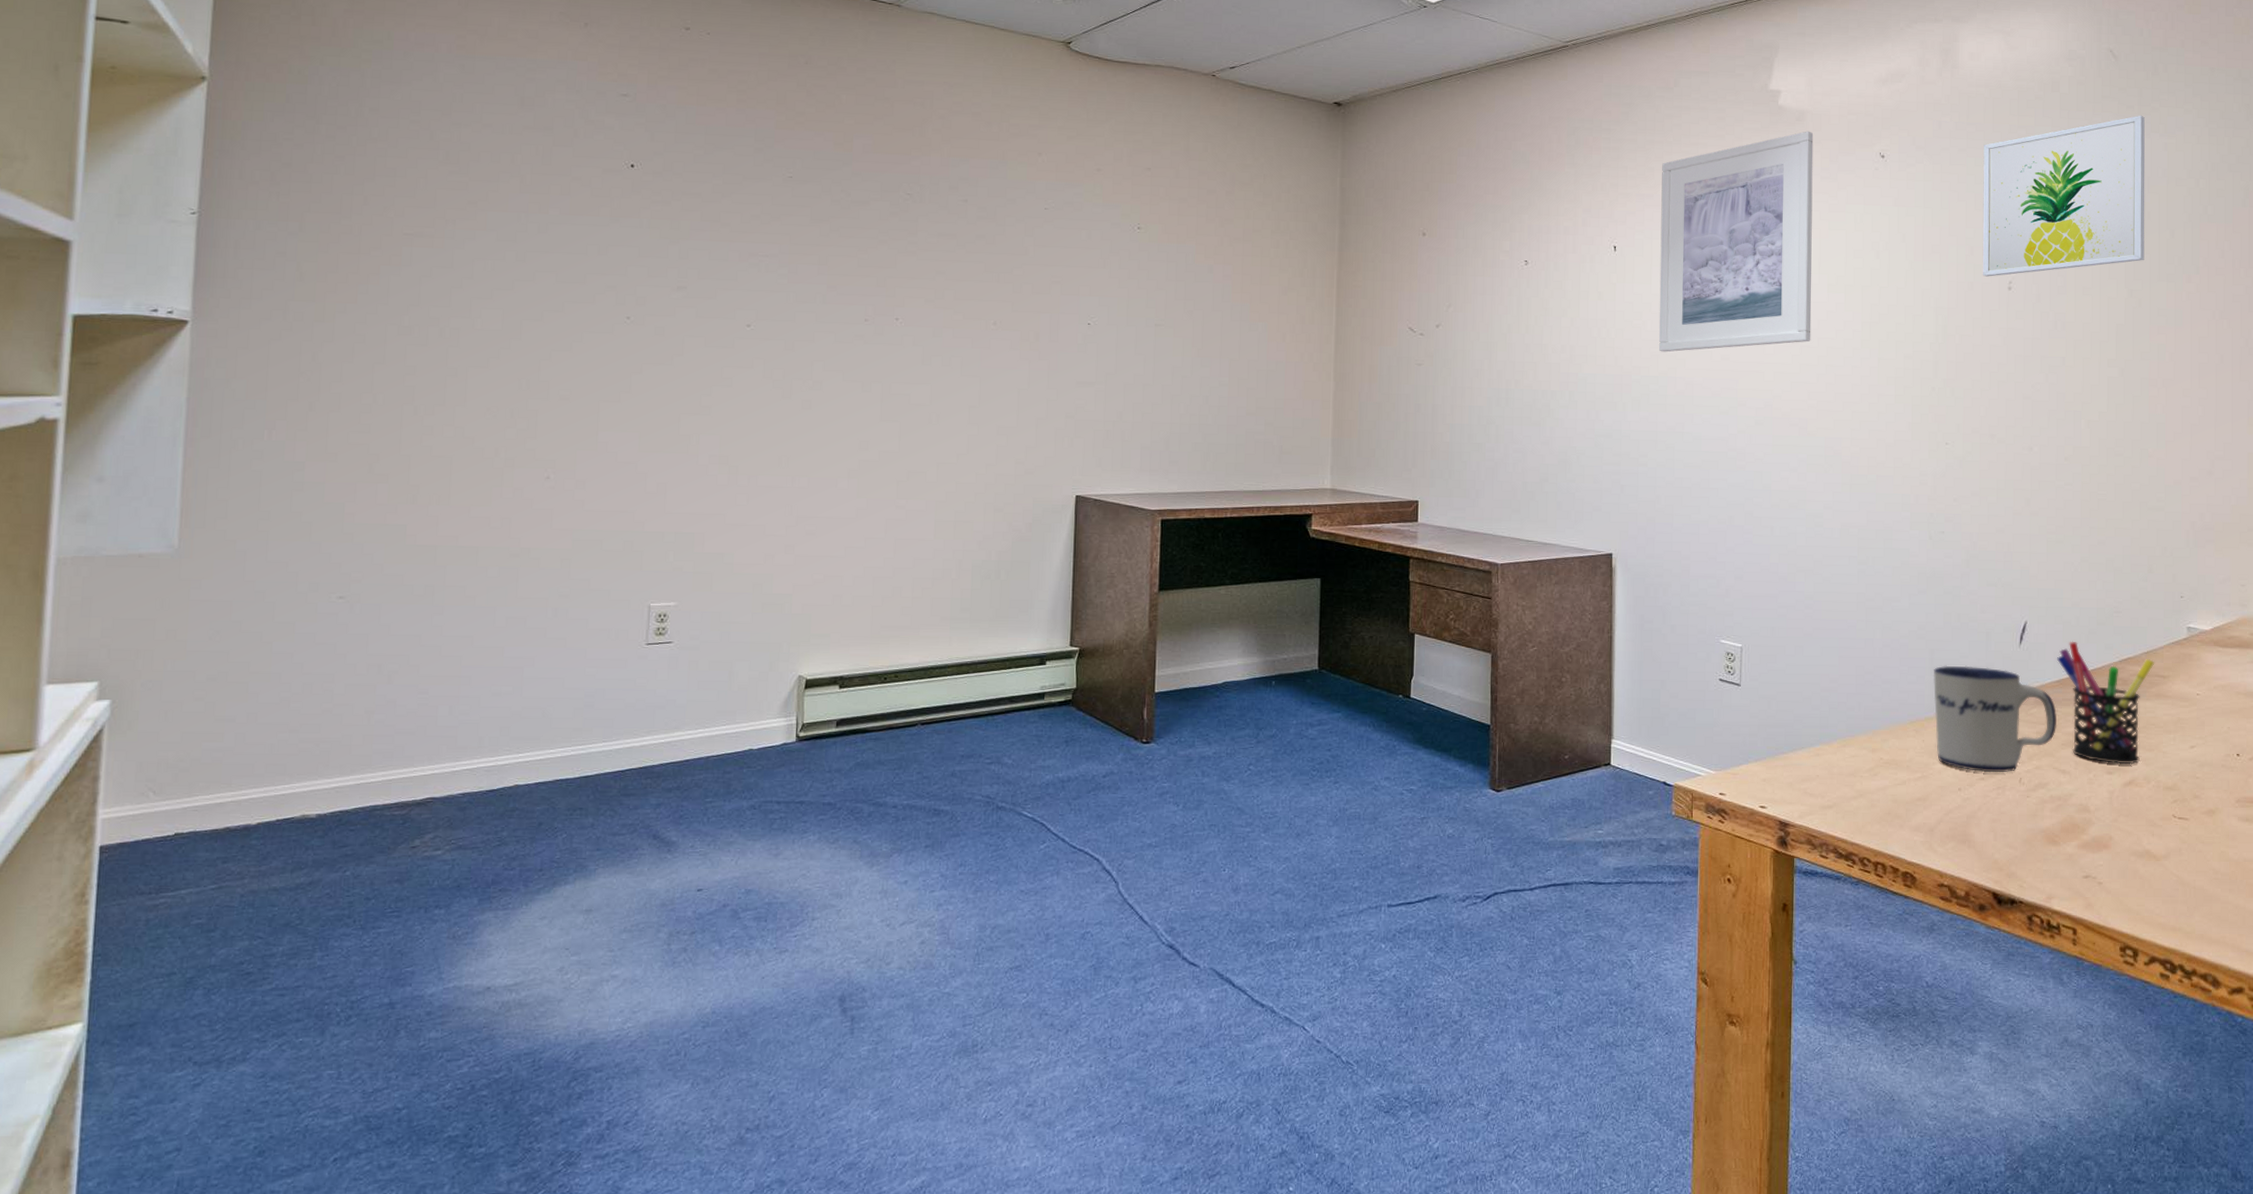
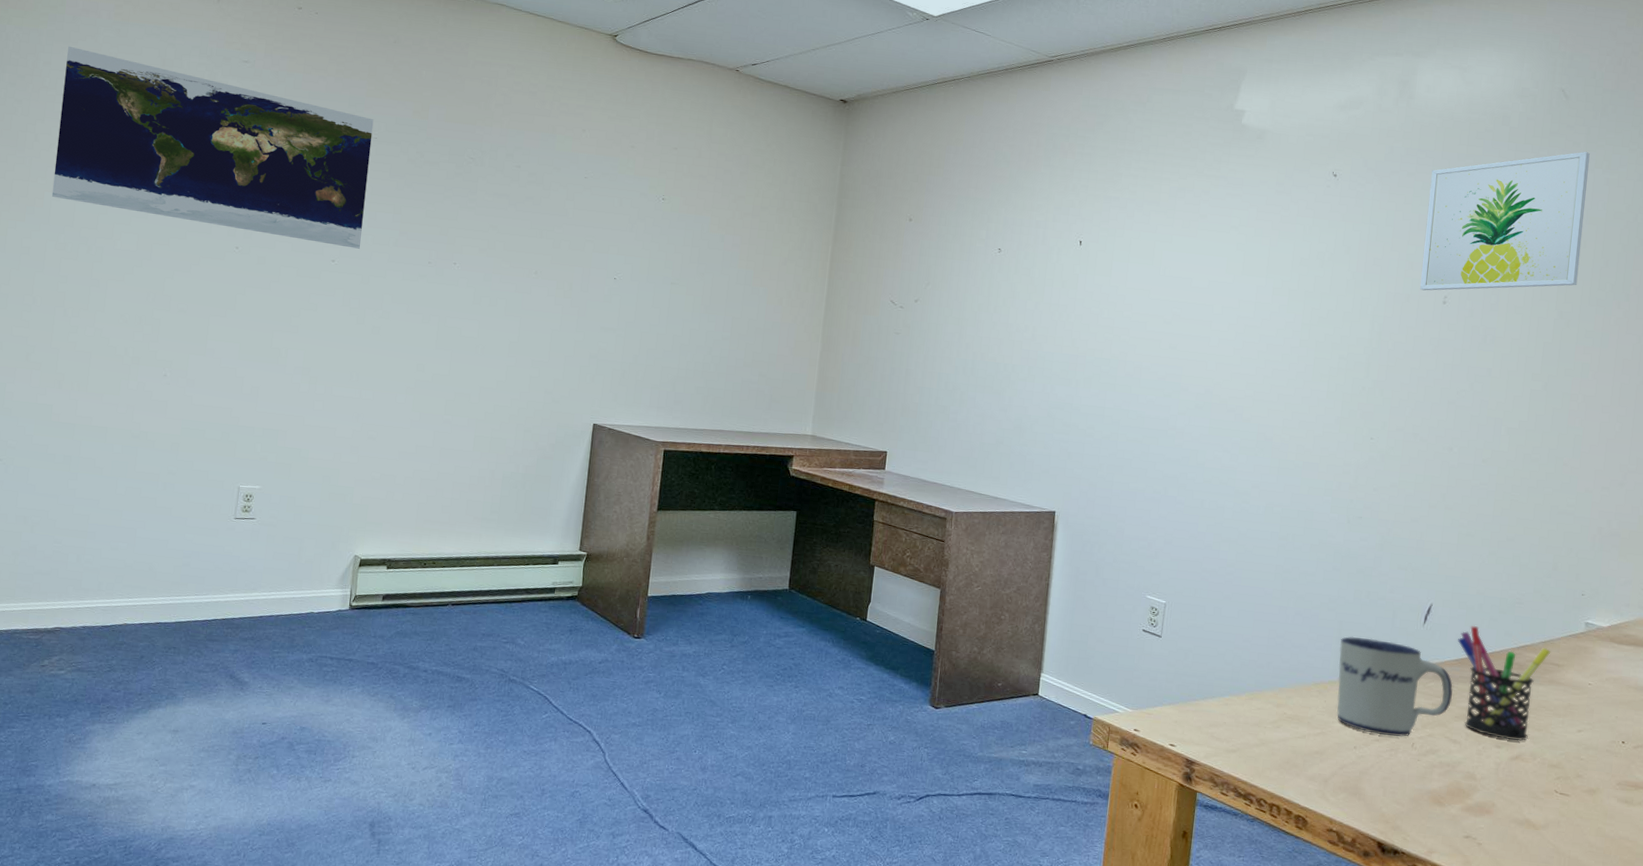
map: none [389,87,787,309] -> present [51,46,374,249]
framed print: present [1659,131,1814,352] -> none [1113,148,1272,338]

